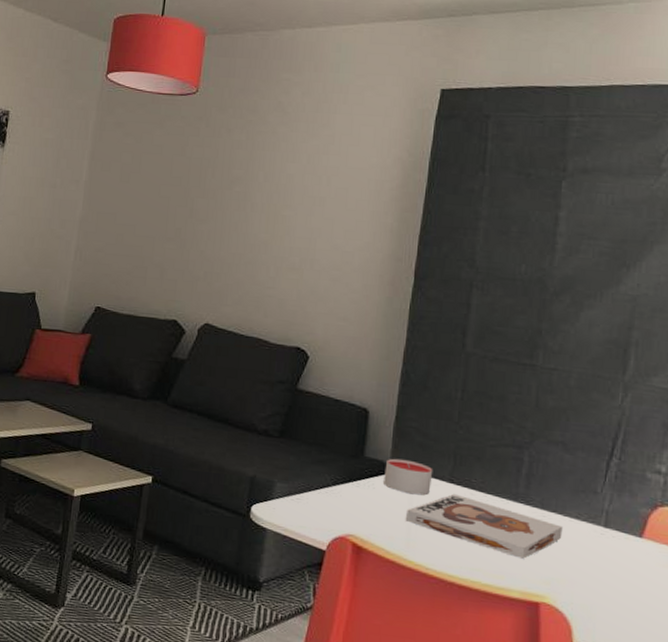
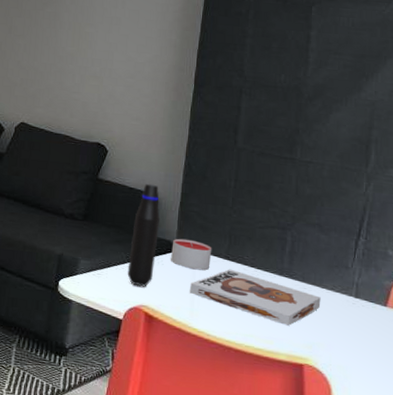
water bottle: none [332,394,371,514] -> present [127,183,160,287]

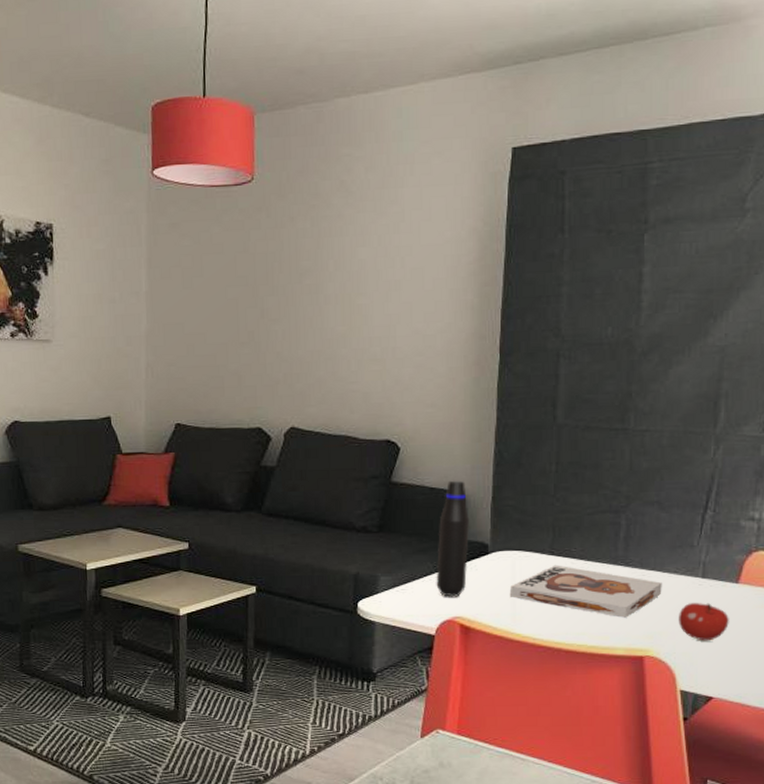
candle: present [171,238,212,271] -> none [486,538,533,571]
fruit: none [334,319,379,358] -> present [679,603,729,641]

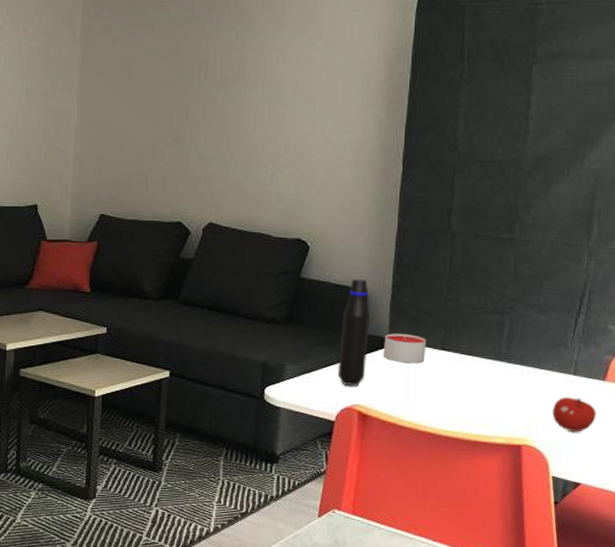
candle: none [486,538,533,571] -> present [383,333,427,364]
board game: present [509,564,662,618] -> none [404,359,539,409]

